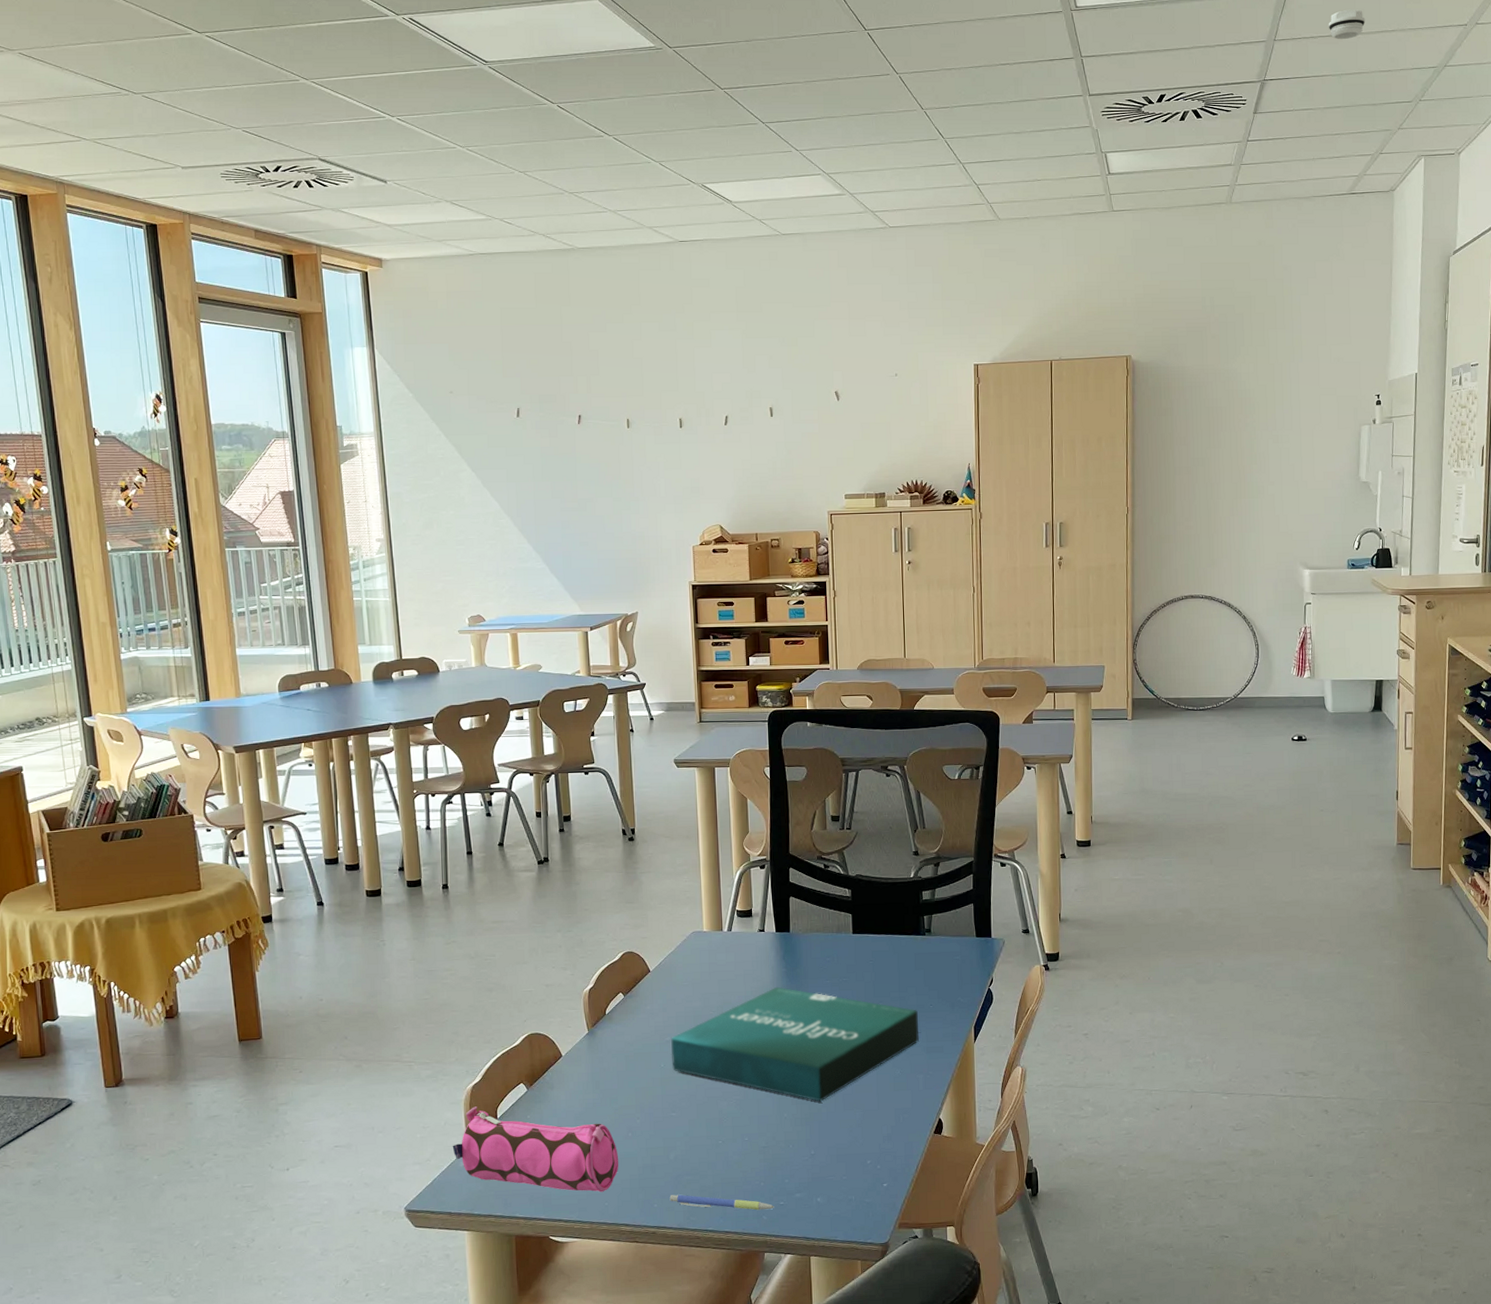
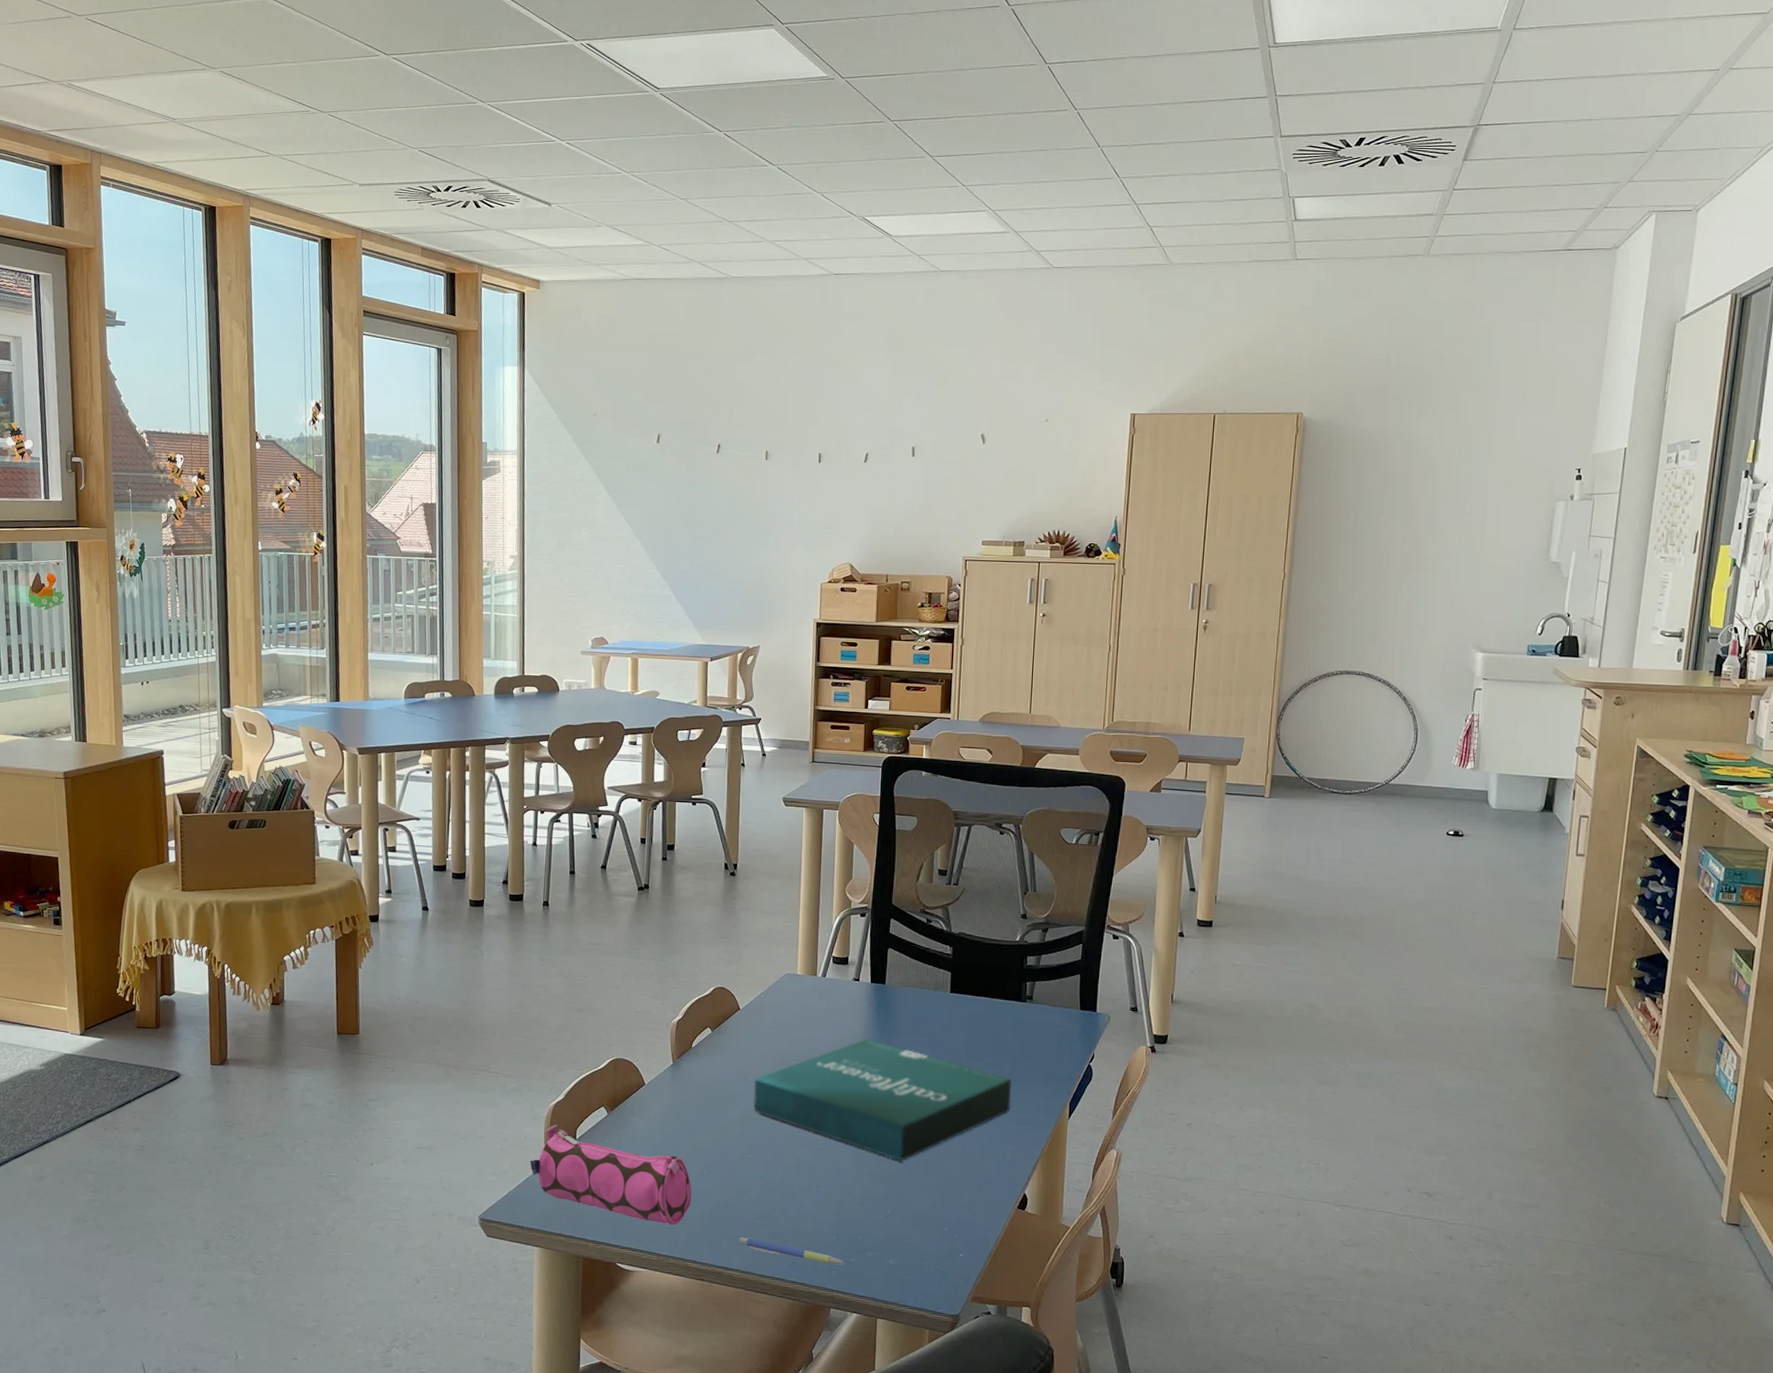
smoke detector: present [1329,9,1366,40] -> none [1557,51,1600,84]

